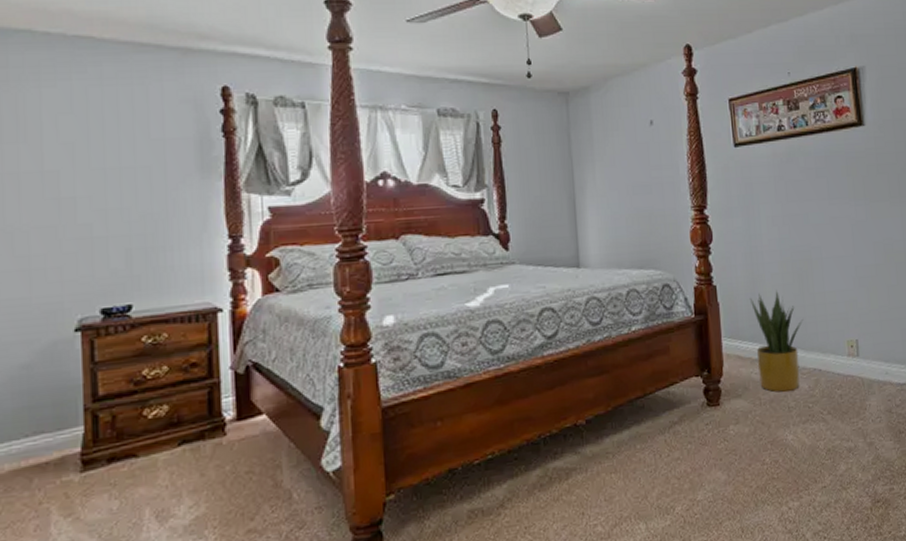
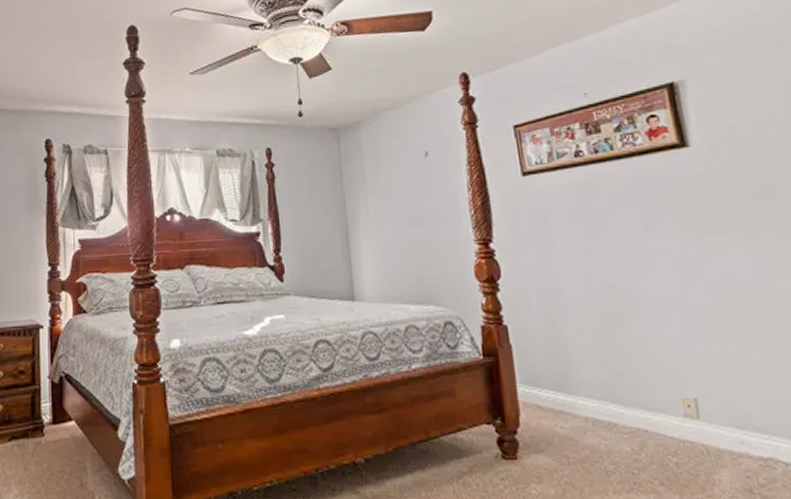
planter: present [749,290,804,392] -> none [548,334,621,452]

